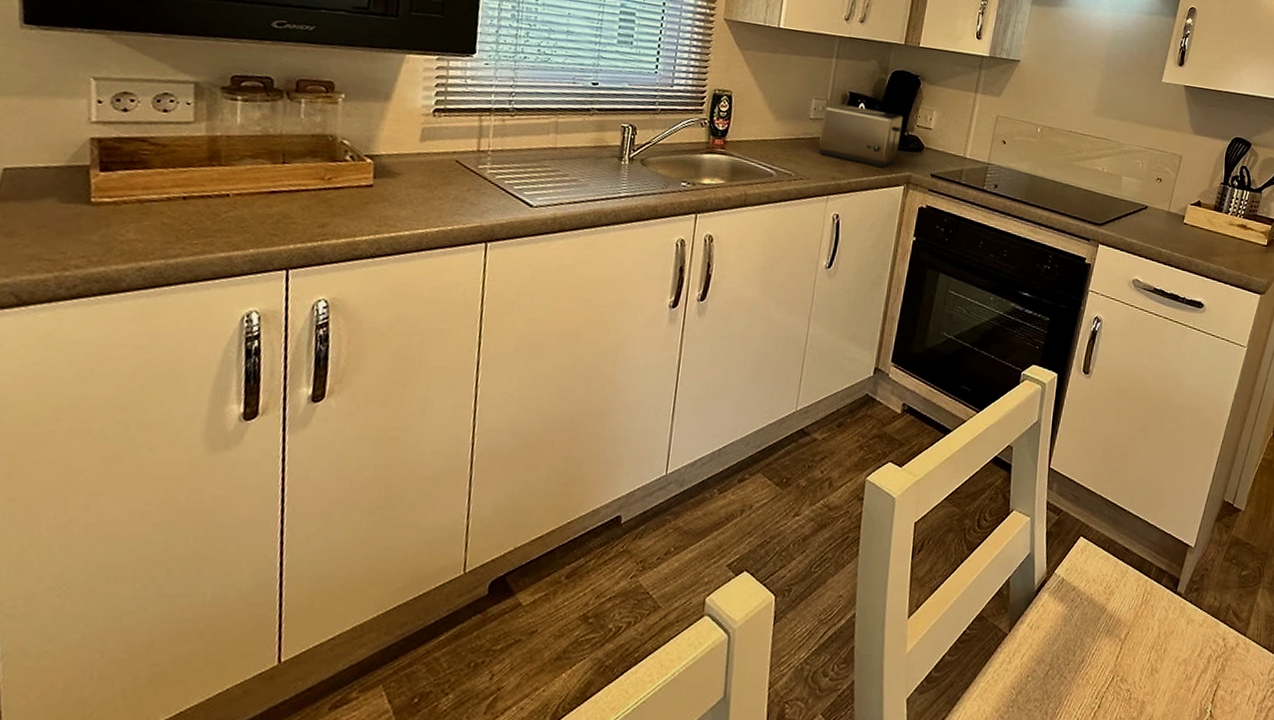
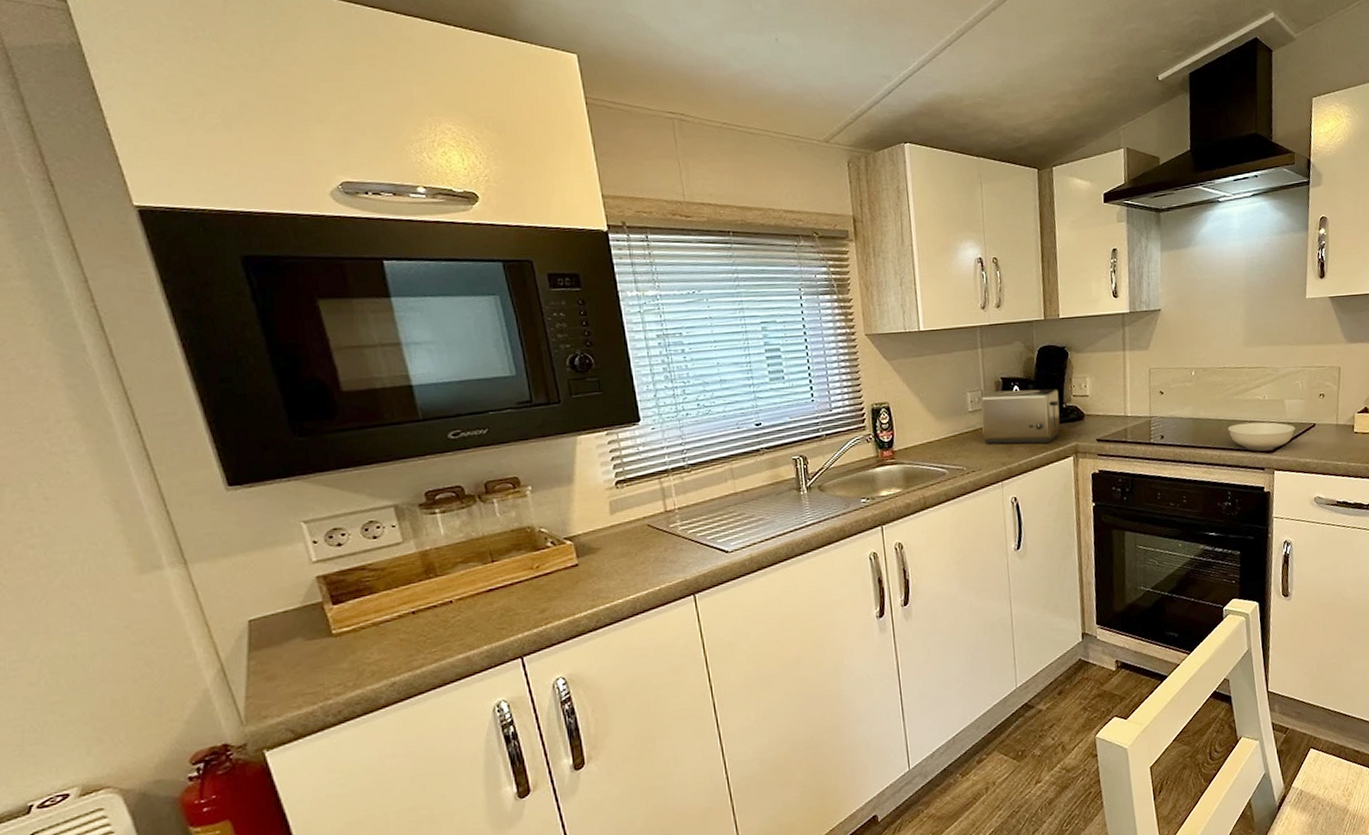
bowl: none [1061,189,1127,224] -> present [1227,422,1295,452]

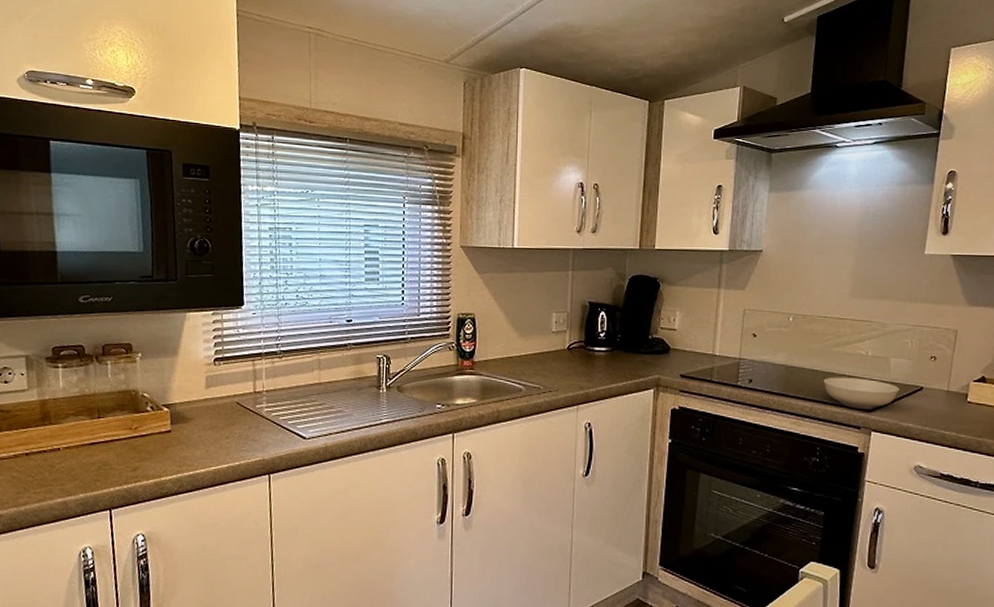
toaster: present [980,388,1060,445] -> none [564,315,646,373]

